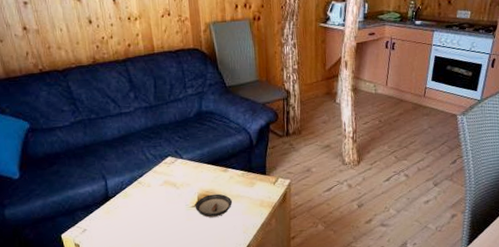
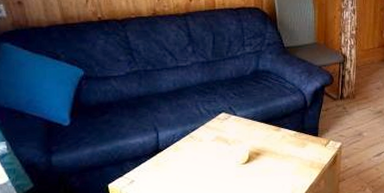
saucer: present [195,193,232,218] -> none [245,152,282,176]

